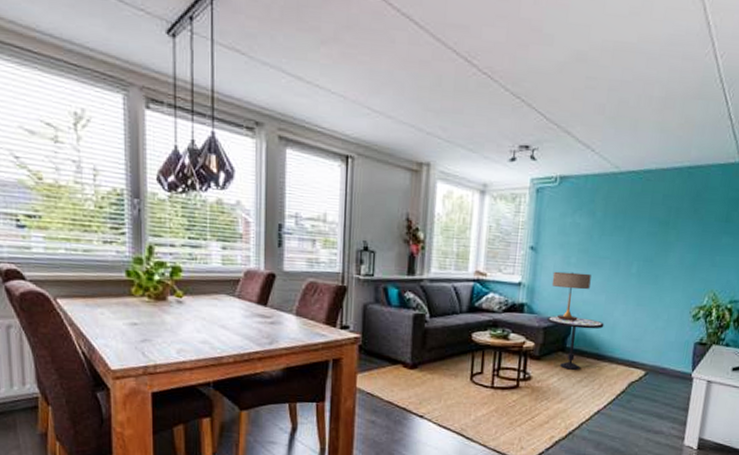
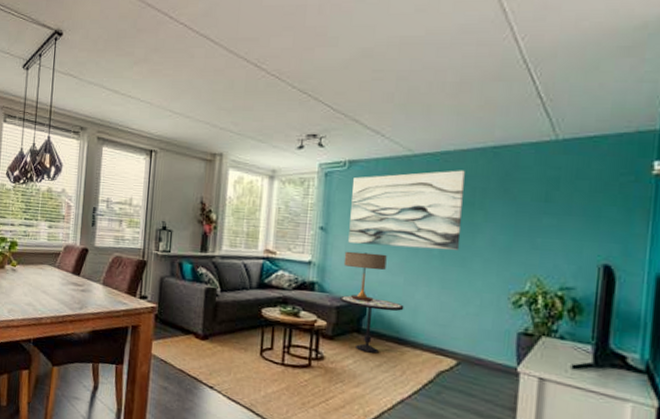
wall art: none [557,189,663,269] -> present [348,170,465,250]

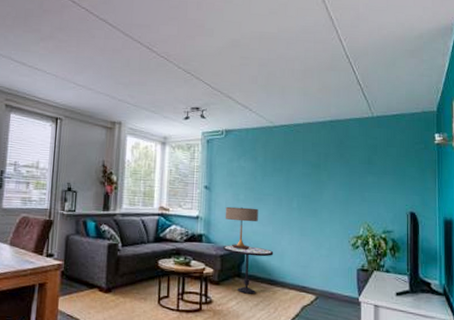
wall art: present [348,170,465,250] -> none [228,139,313,204]

